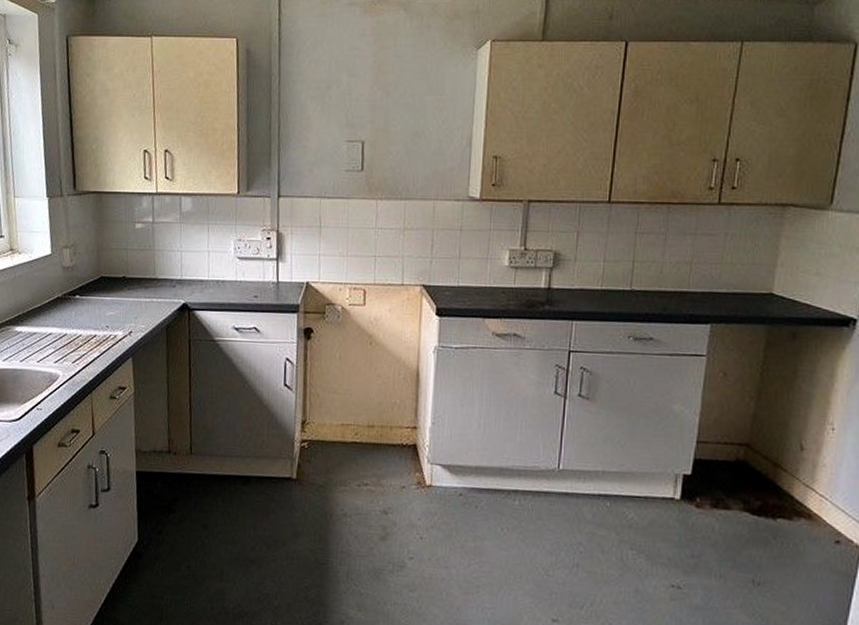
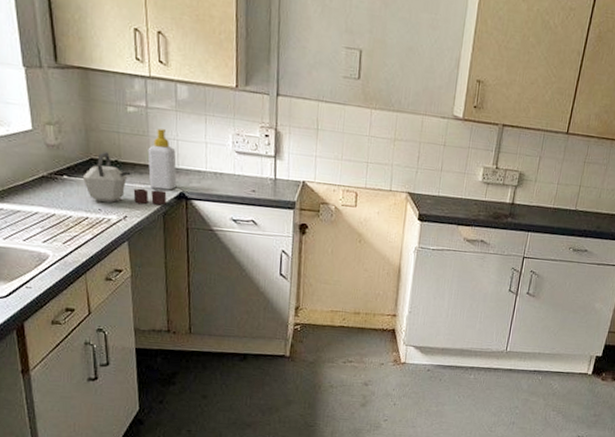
kettle: none [92,268,170,319] -> present [82,151,167,206]
soap bottle: none [153,242,180,302] -> present [147,129,177,190]

